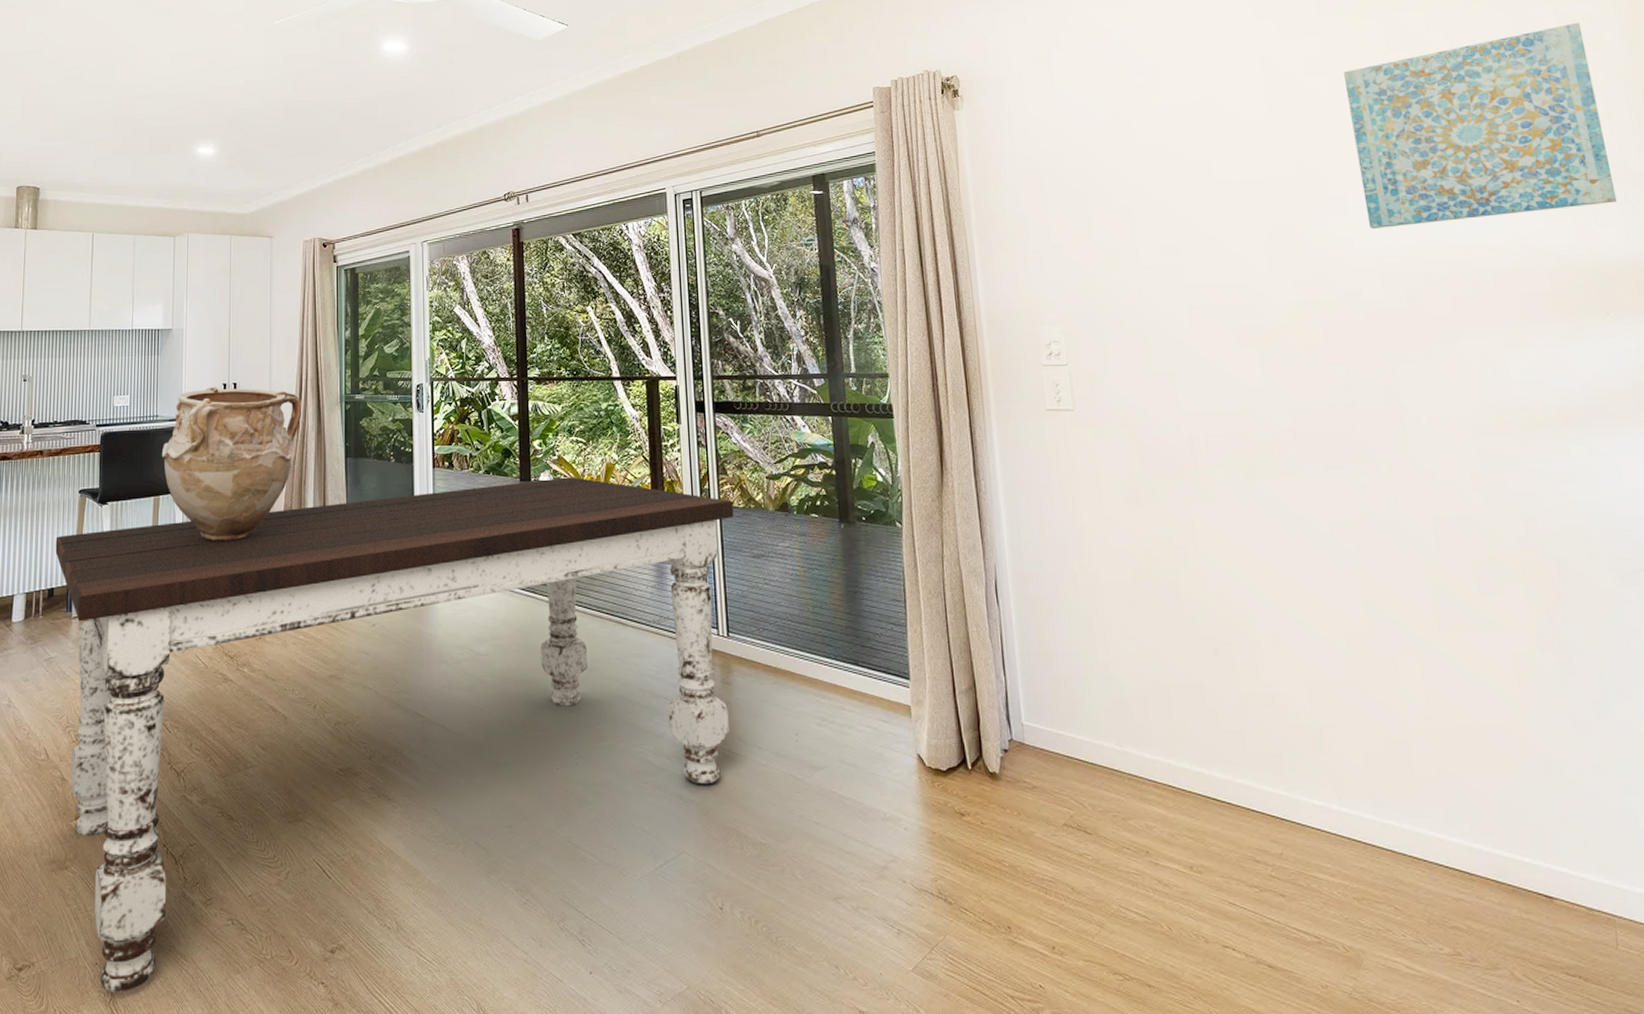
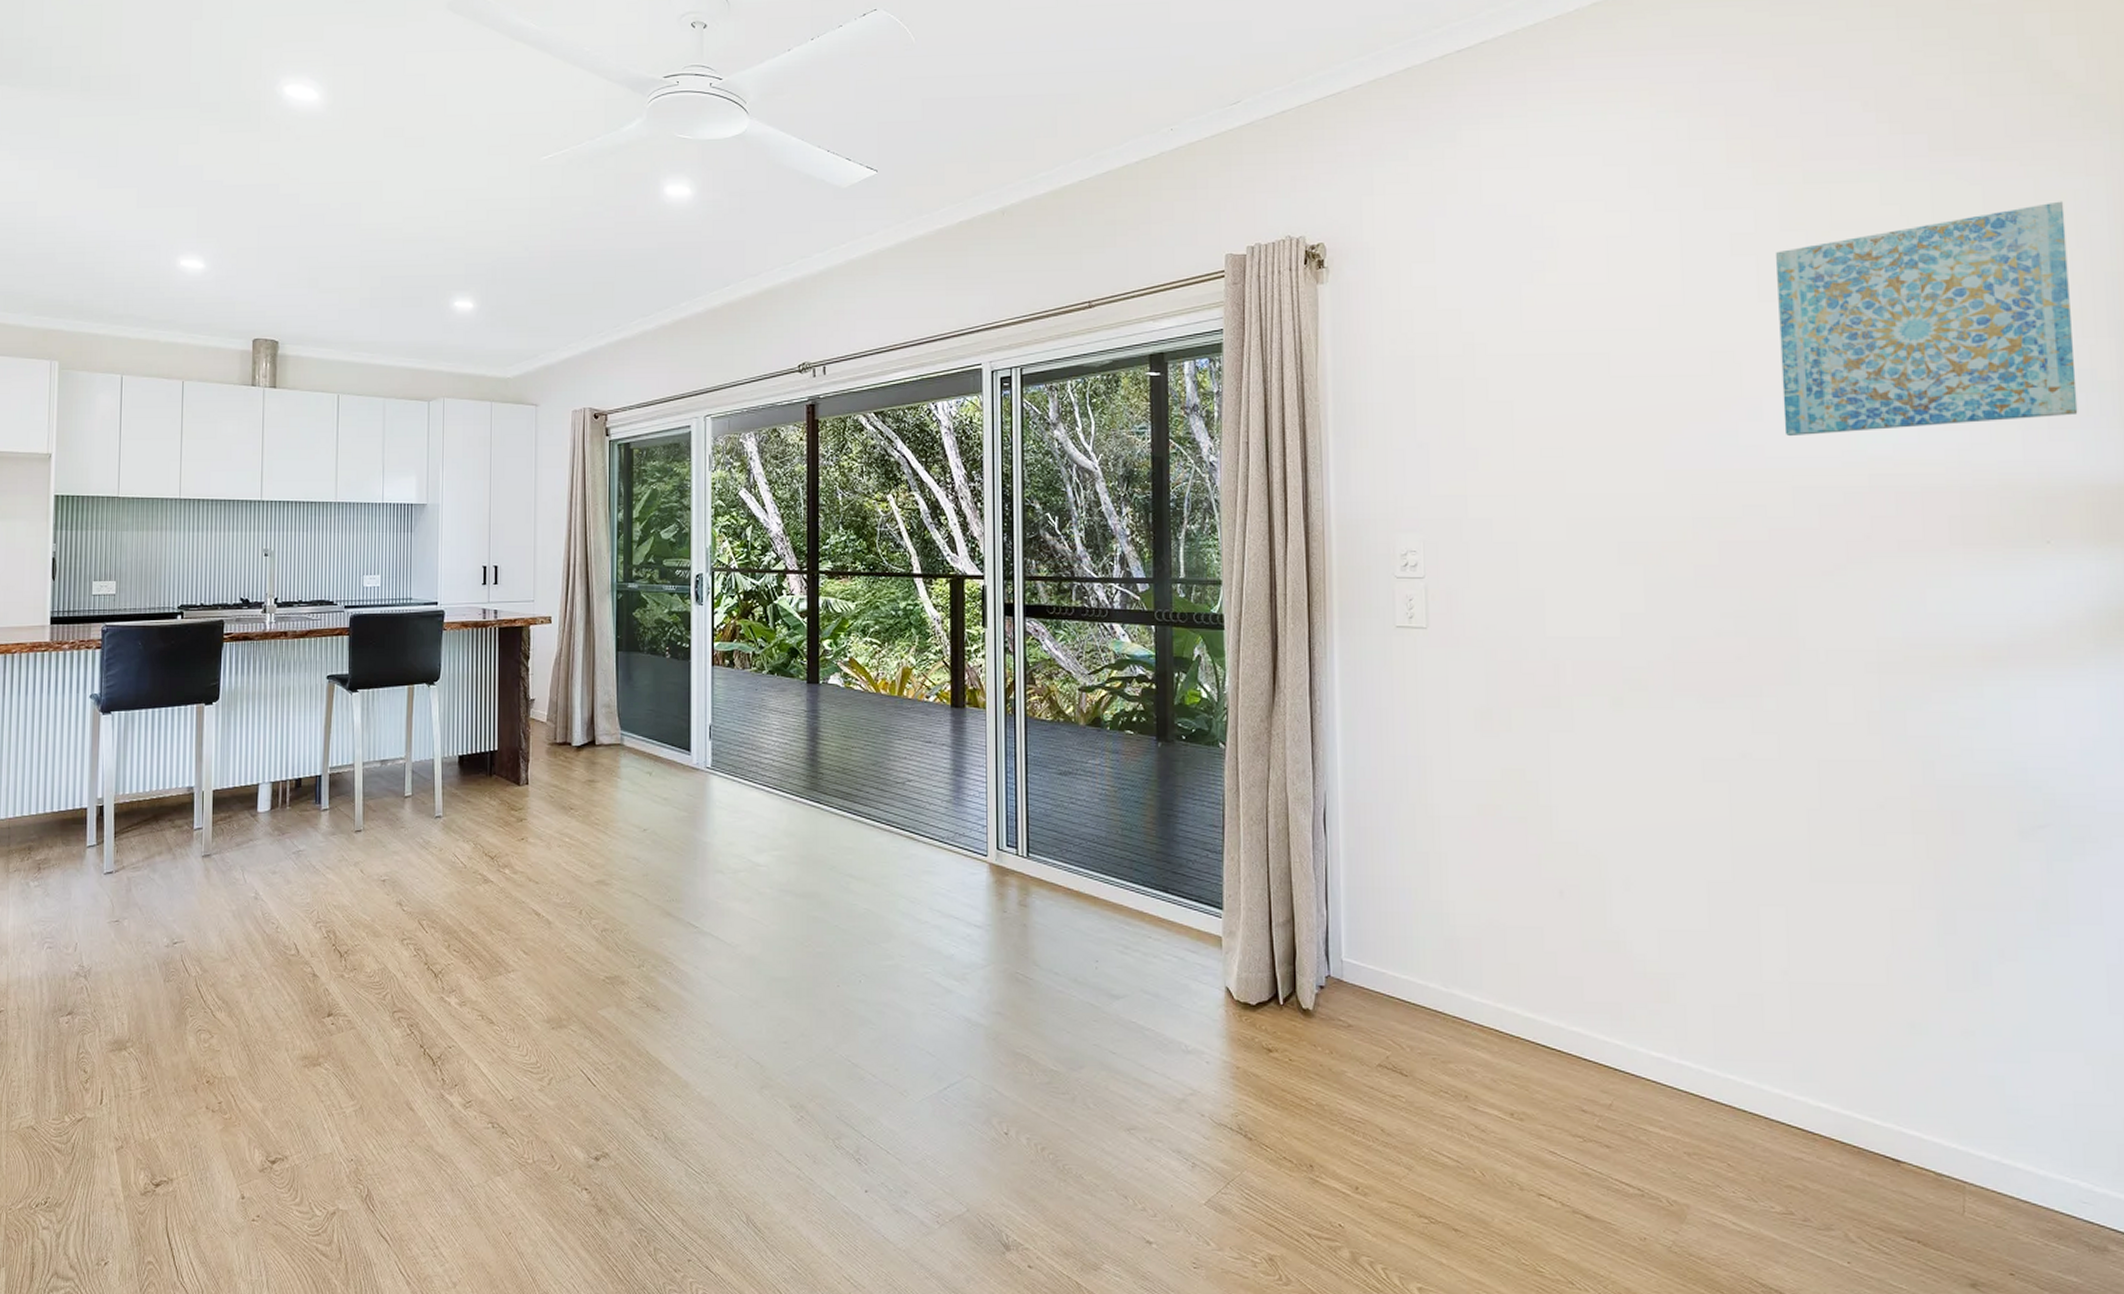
dining table: present [55,477,734,992] -> none [302,681,1041,1189]
vase: present [161,386,302,542] -> none [415,568,570,736]

